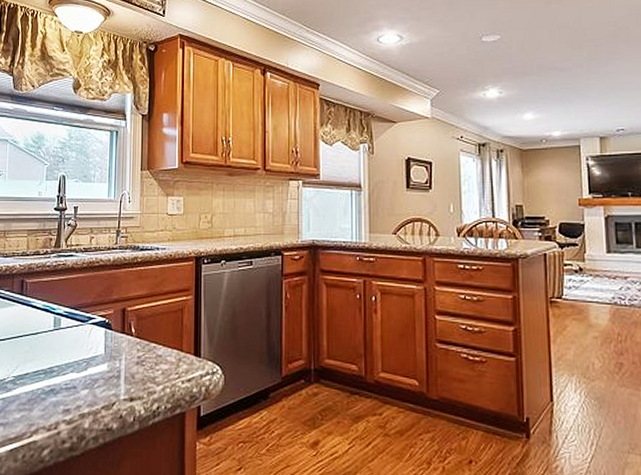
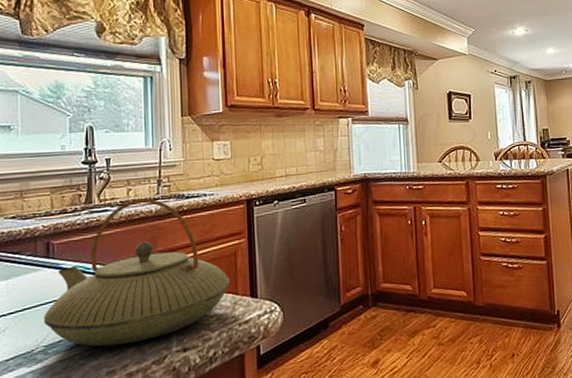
teapot: none [15,247,176,386] -> present [44,198,230,347]

